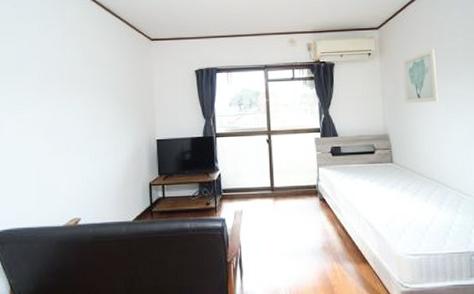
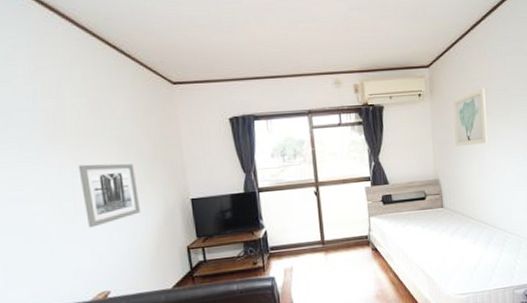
wall art: none [68,105,114,160] -> present [78,163,140,228]

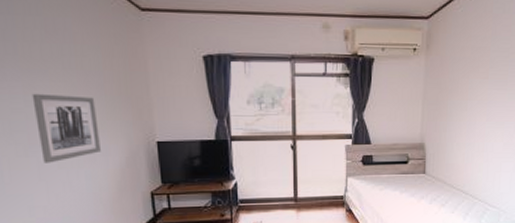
wall art: present [452,88,488,146] -> none [446,48,486,110]

